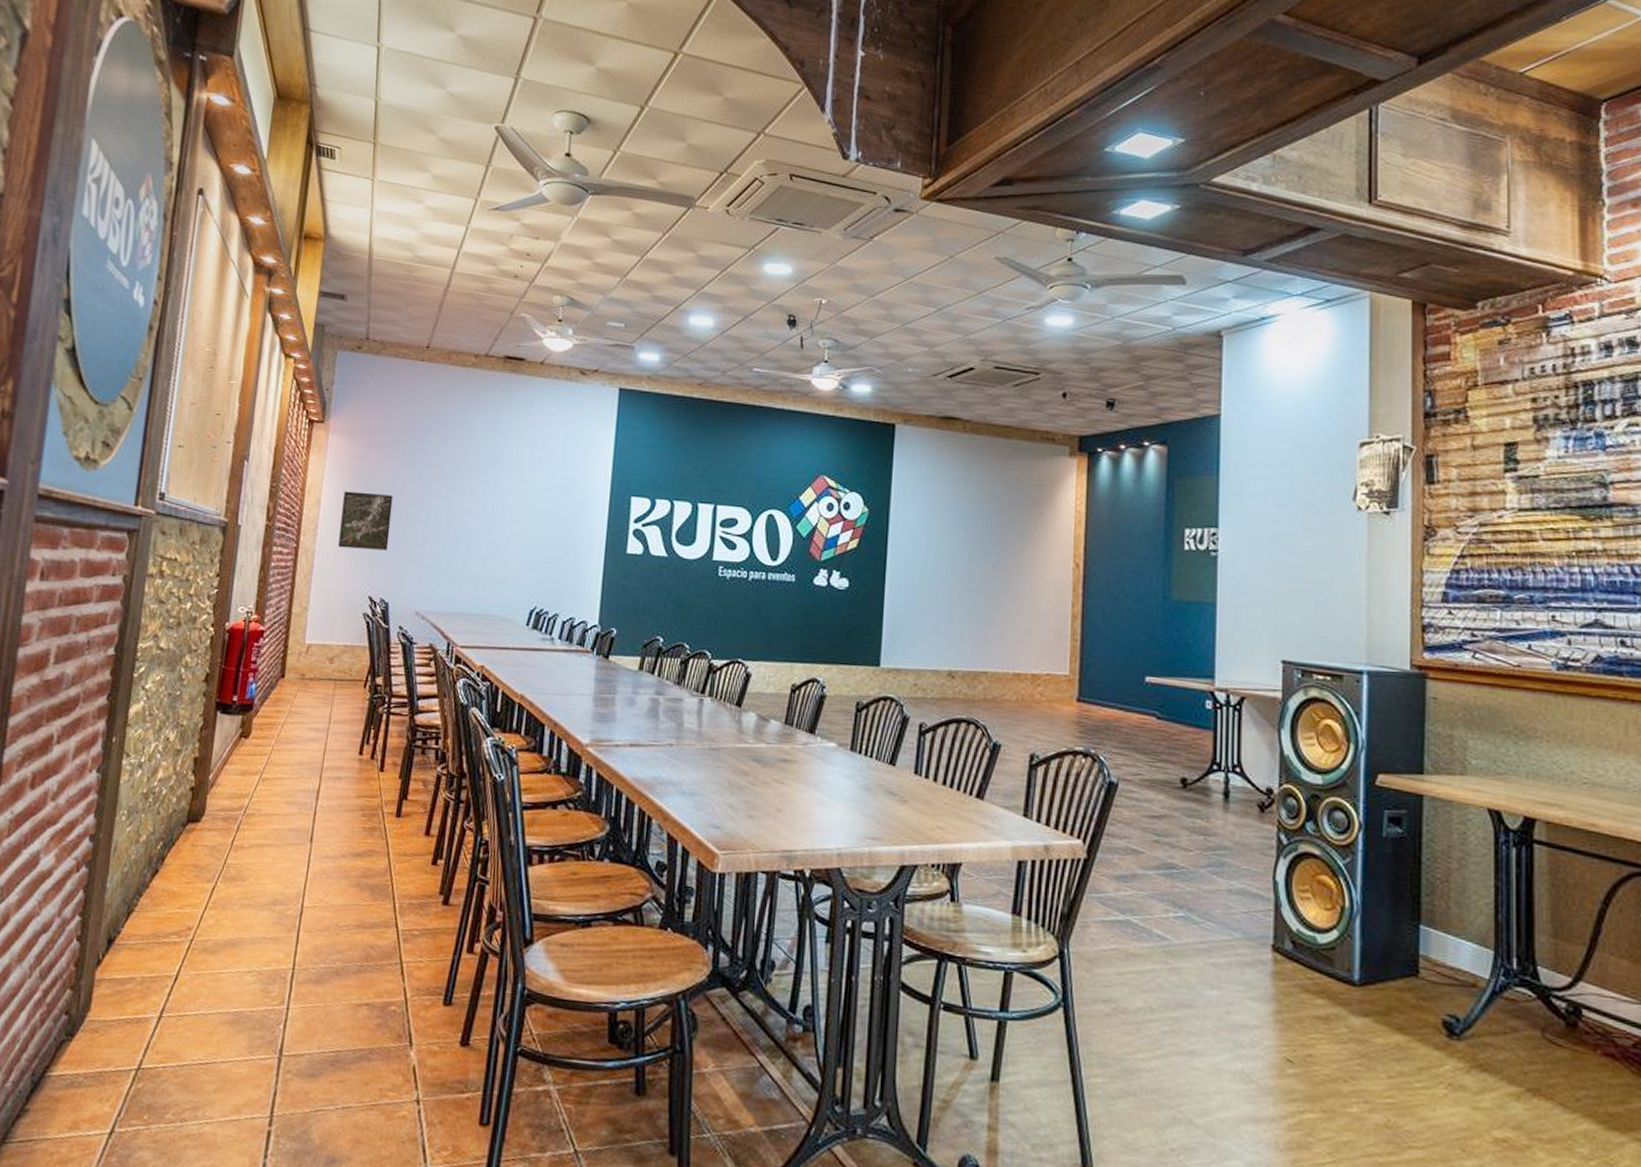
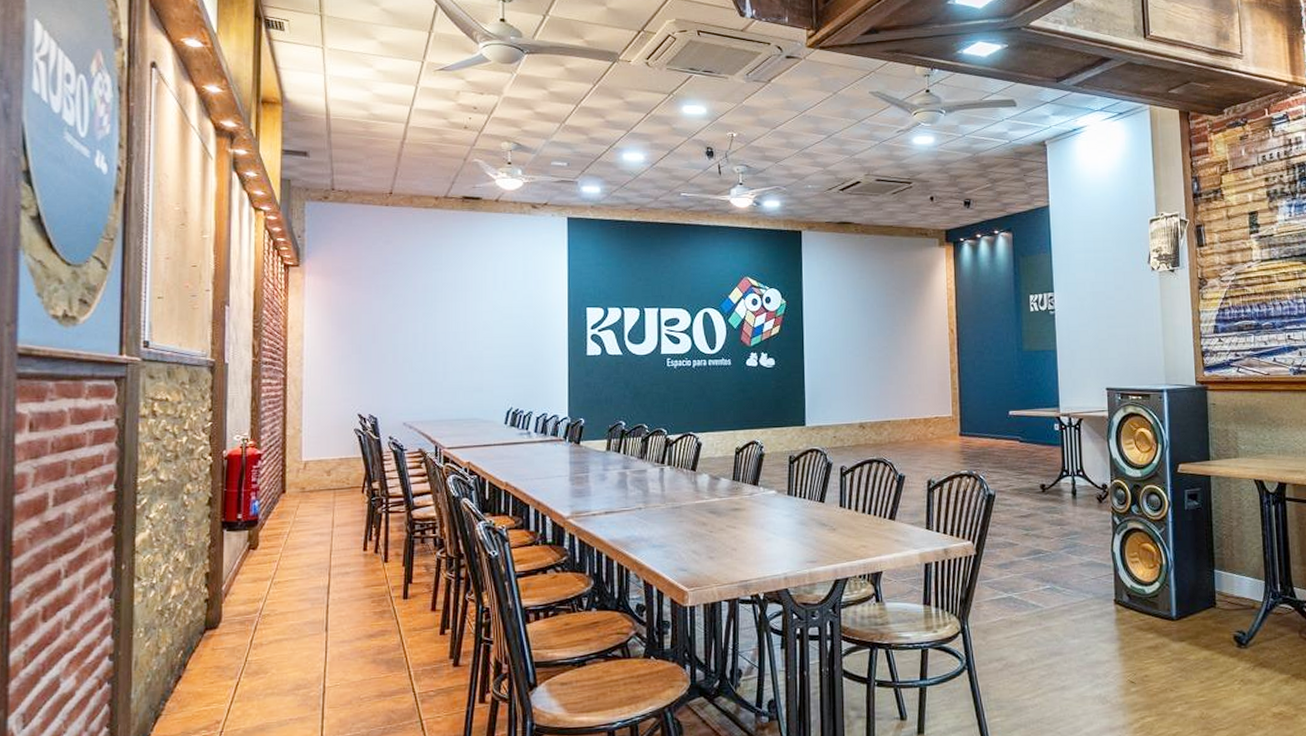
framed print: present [338,491,393,551] -> none [325,324,372,374]

